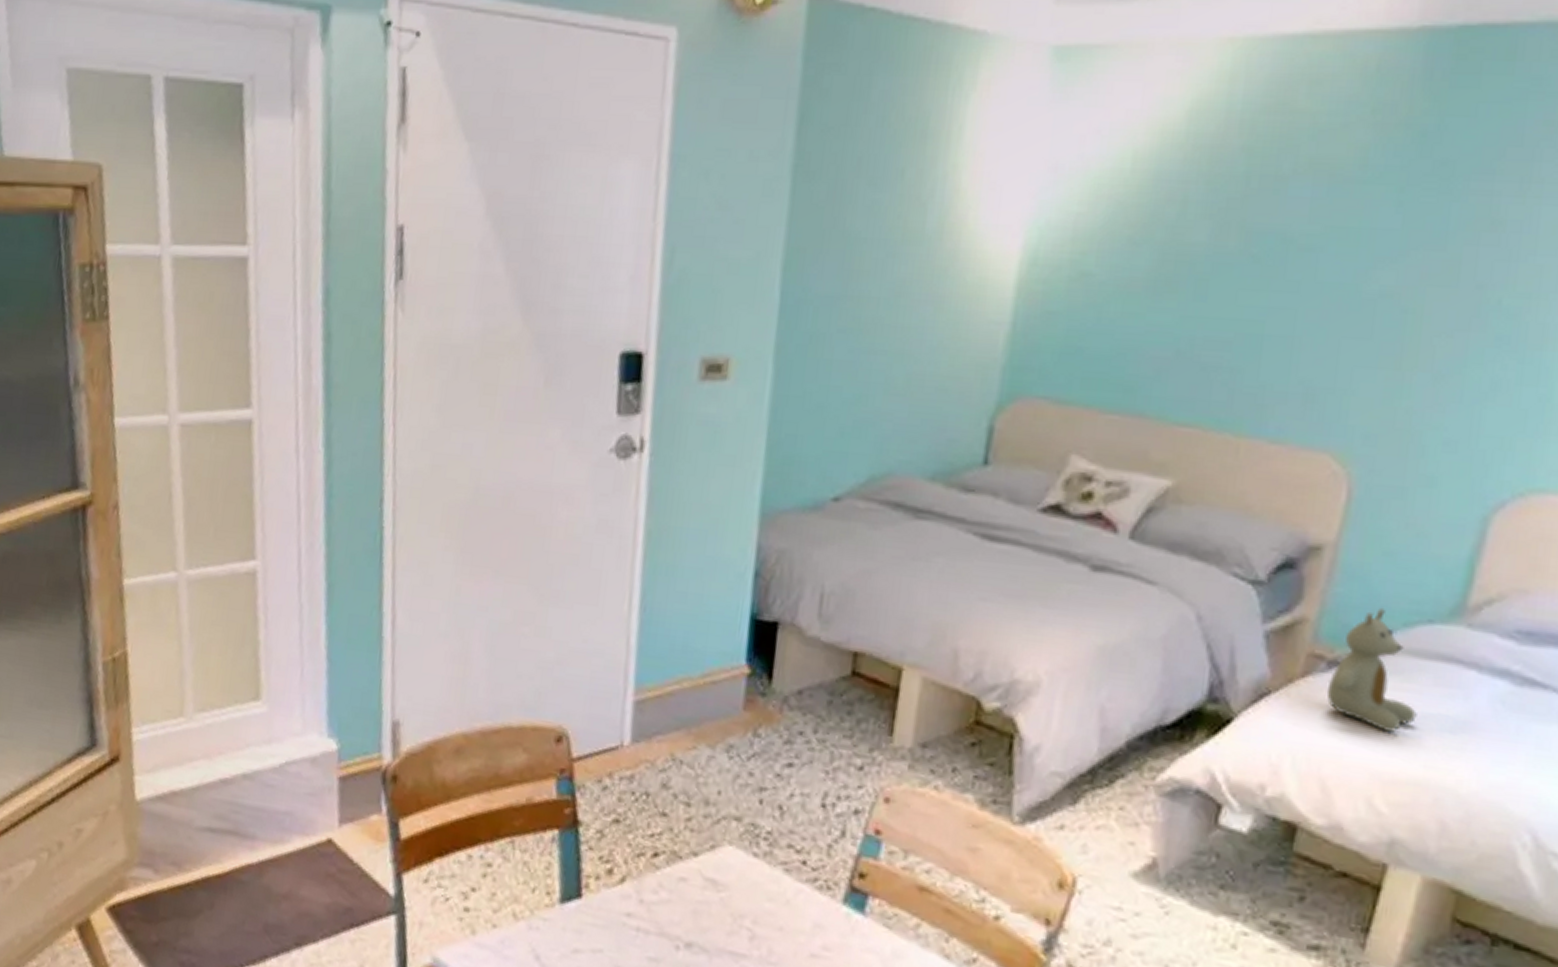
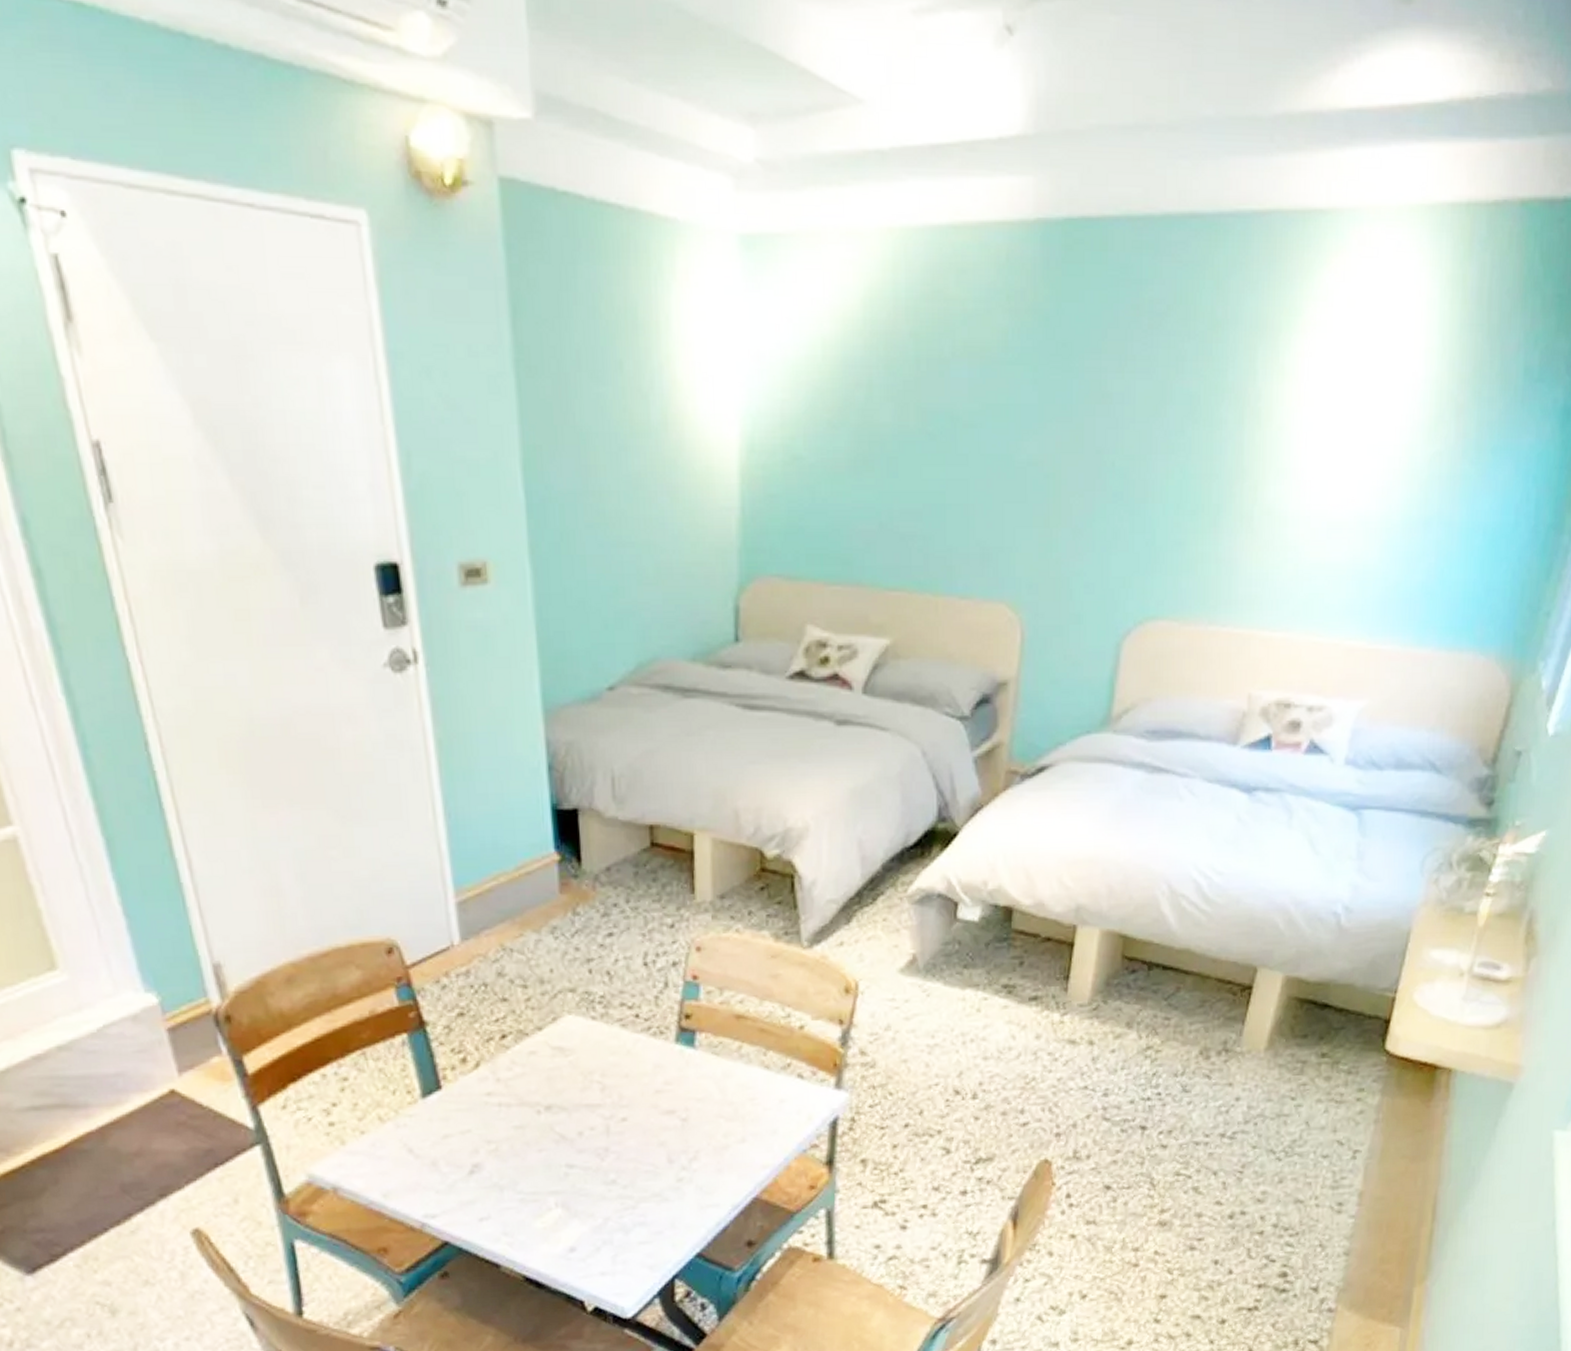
stuffed bear: present [1326,607,1417,732] -> none [1022,726,1086,824]

